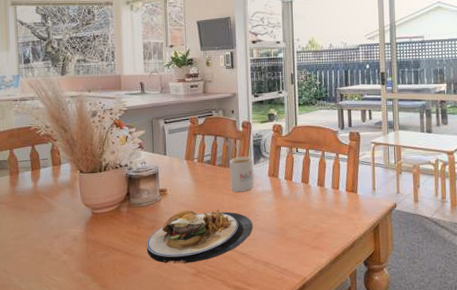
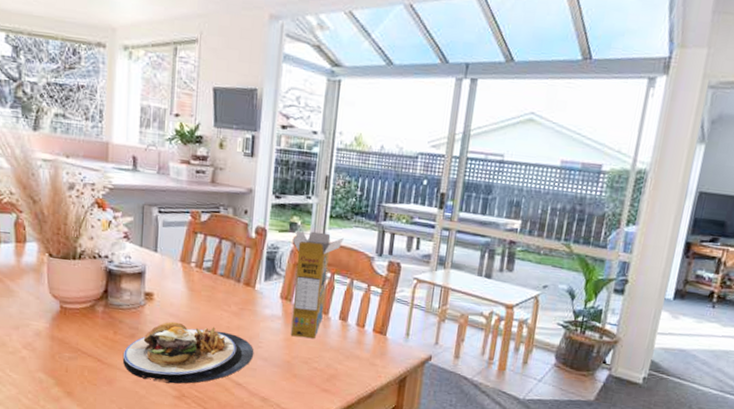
mug: present [229,156,255,193] -> none [231,268,264,312]
cereal box: none [272,118,312,206] -> present [290,230,344,339]

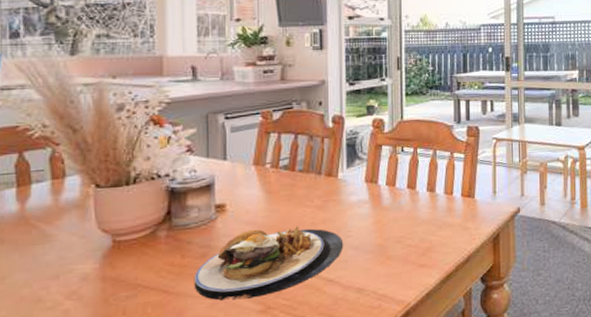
cereal box: present [290,230,344,339] -> none [371,110,422,218]

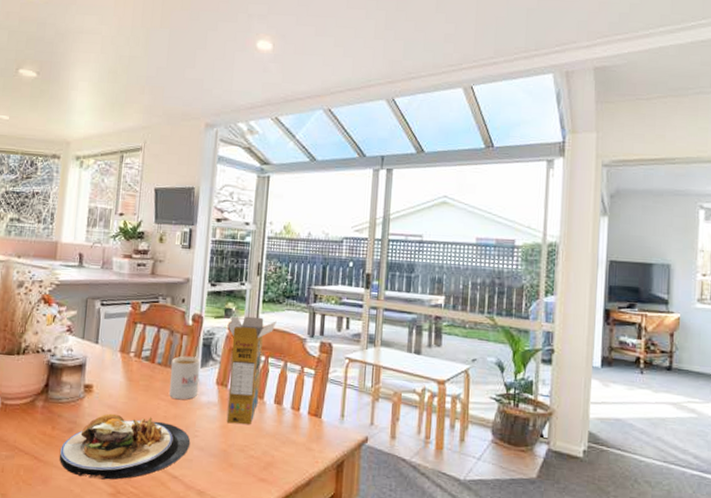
mug: none [313,158,347,204] -> present [168,356,201,400]
cereal box: none [371,110,422,218] -> present [226,315,277,425]

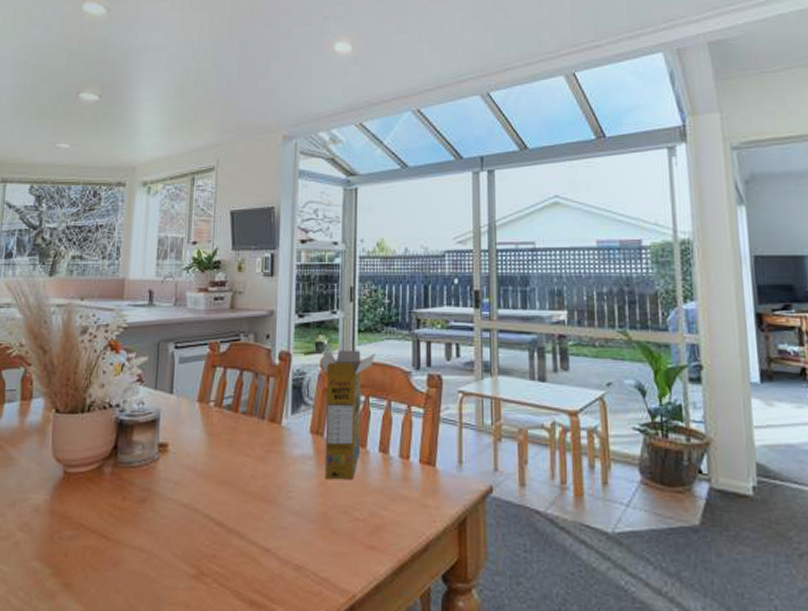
plate: present [59,413,191,480] -> none [131,476,284,559]
mug: present [168,356,201,400] -> none [255,401,291,455]

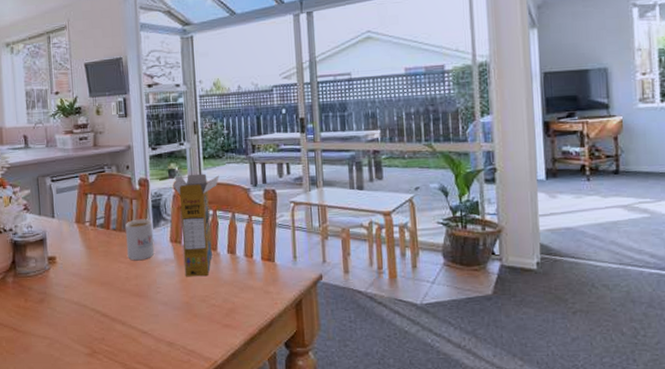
mug: none [255,401,291,455] -> present [125,218,155,261]

